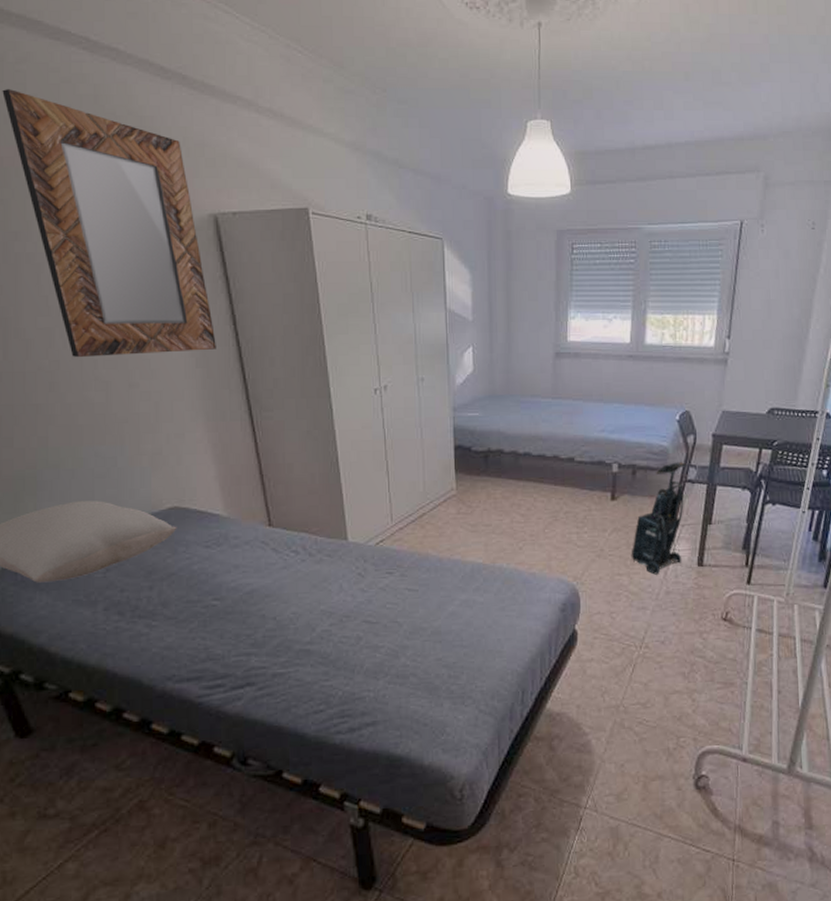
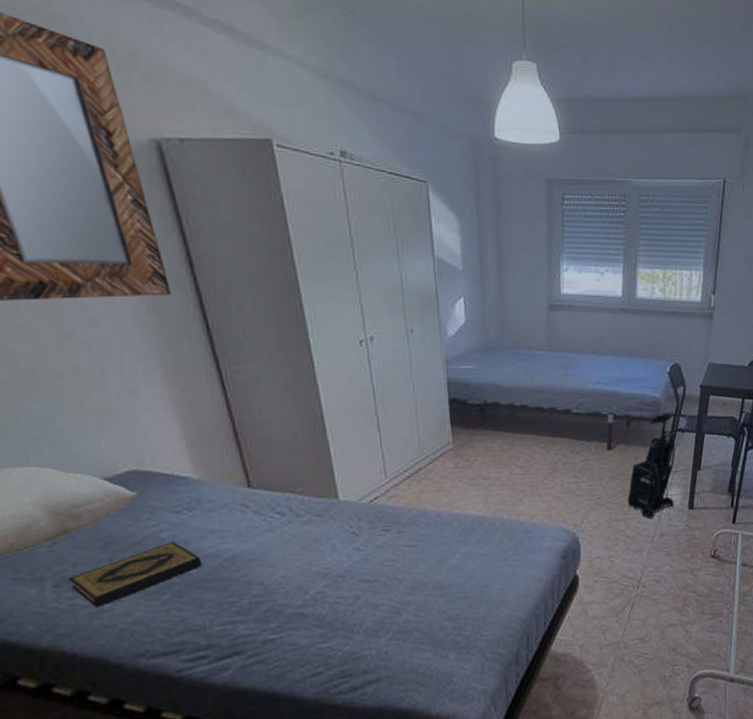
hardback book: none [116,574,226,631] -> present [68,542,203,607]

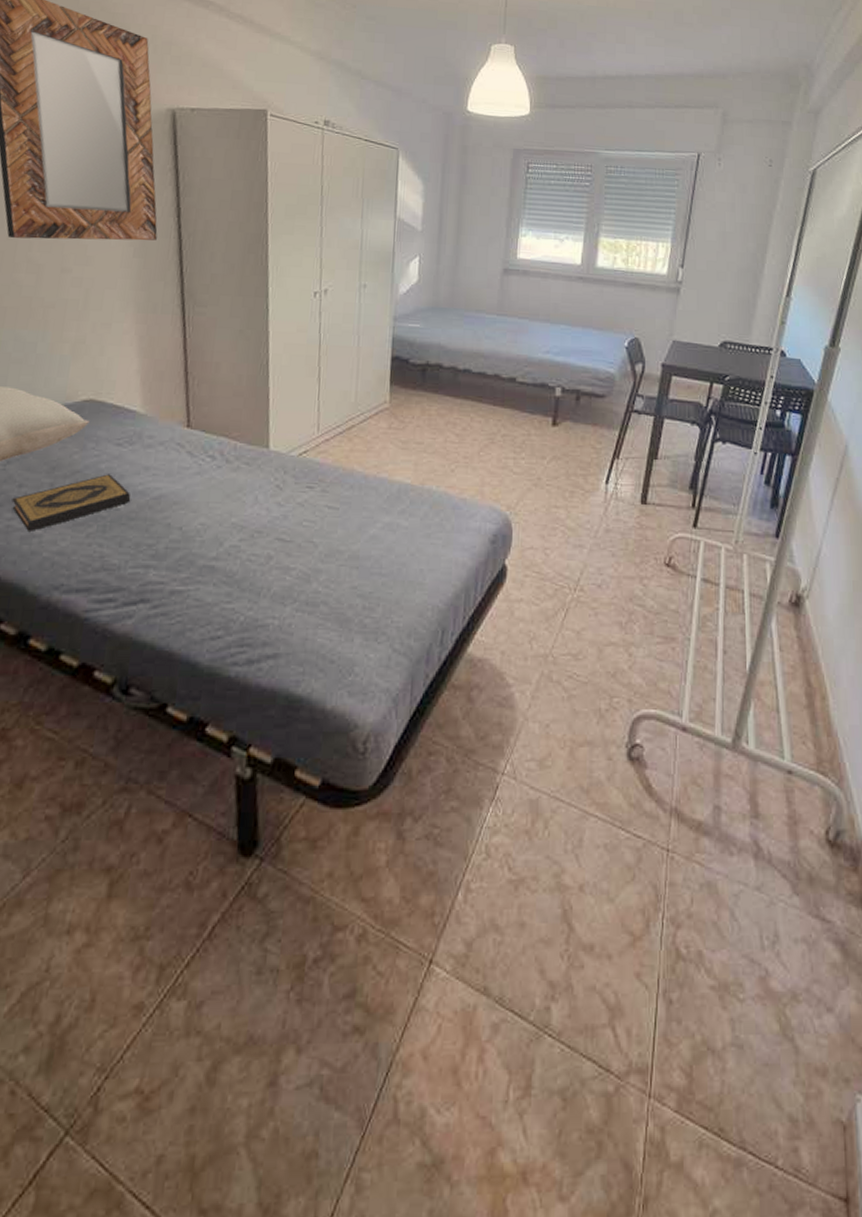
vacuum cleaner: present [627,412,678,519] -> none [570,390,635,510]

